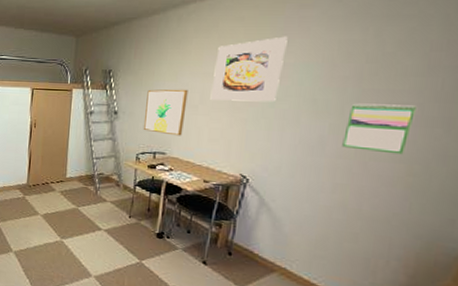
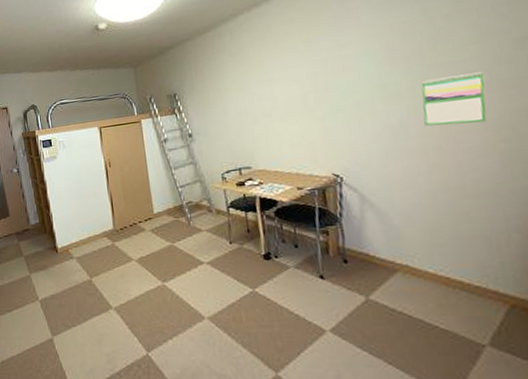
wall art: present [143,89,188,136] -> none [217,98,263,148]
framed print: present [210,36,288,102] -> none [276,29,347,104]

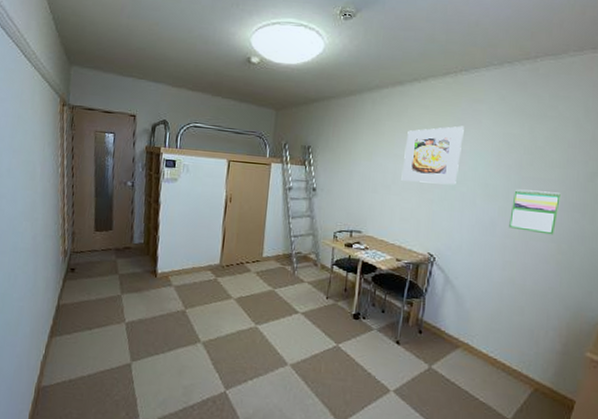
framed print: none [276,29,347,104] -> present [401,126,464,185]

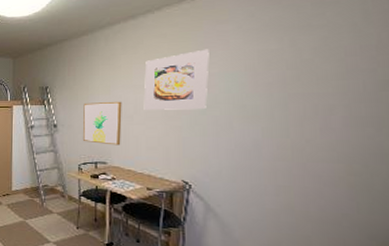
wall art: none [340,167,382,215] -> present [82,101,122,146]
calendar: present [509,189,562,235] -> none [277,107,345,155]

